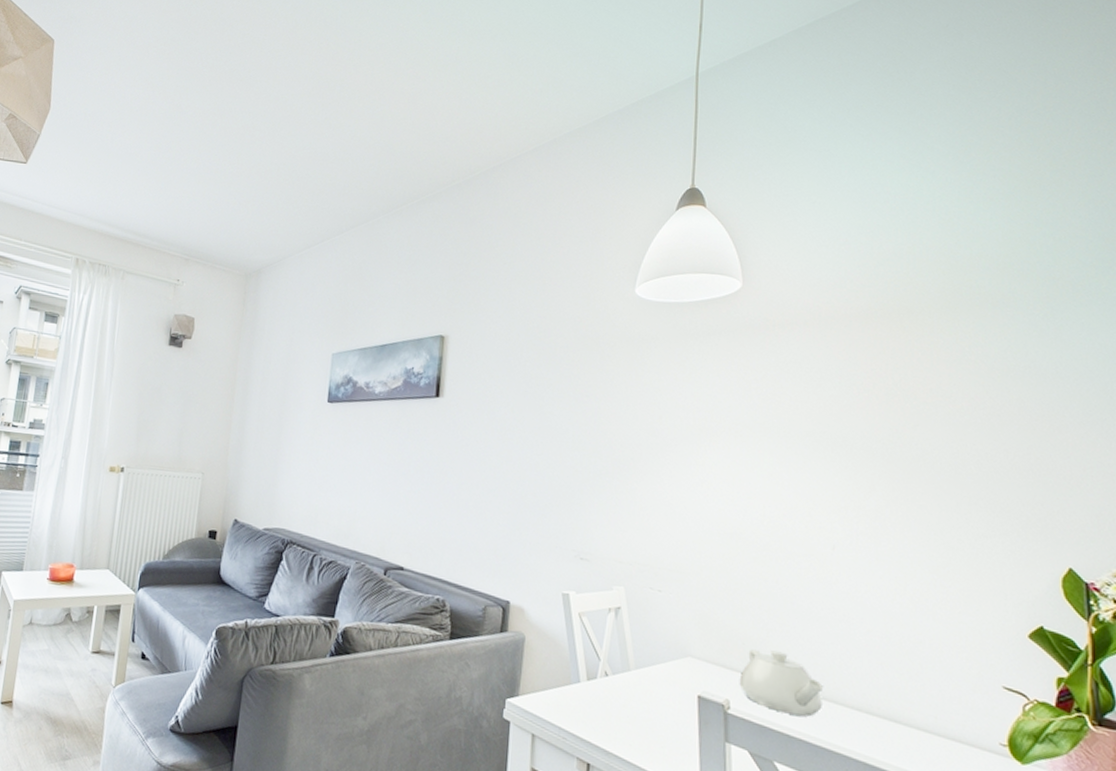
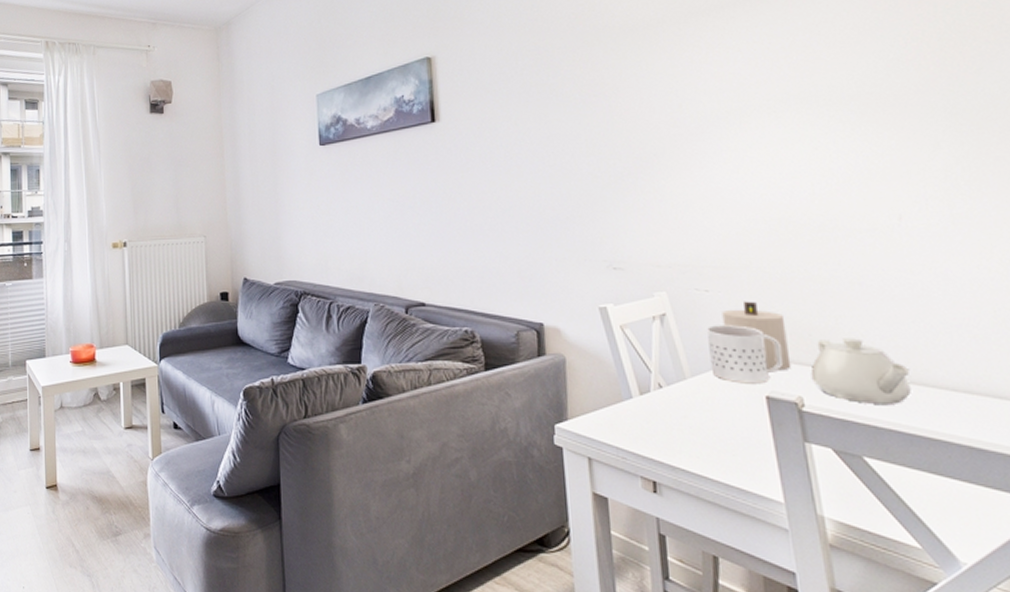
mug: none [653,623,718,684] -> present [706,325,784,384]
candle: none [670,605,724,674] -> present [722,301,791,371]

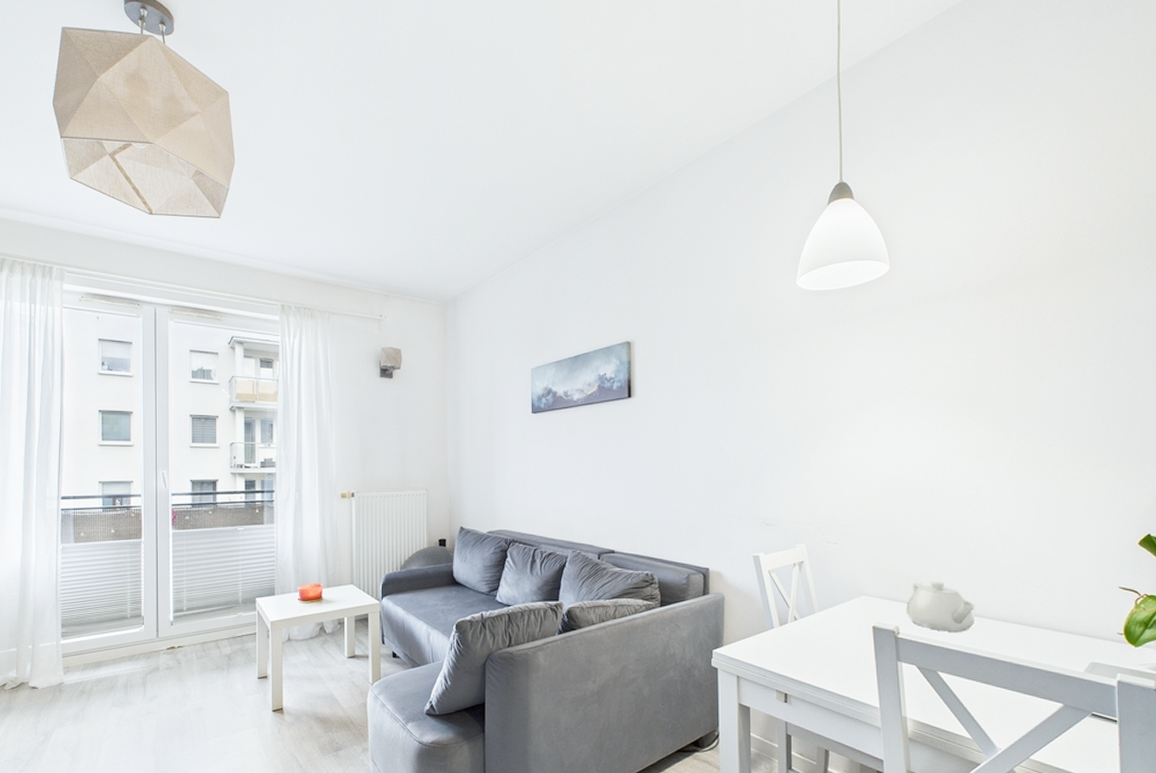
mug: present [706,325,784,384] -> none [832,571,887,617]
candle: present [722,301,791,371] -> none [845,552,893,607]

